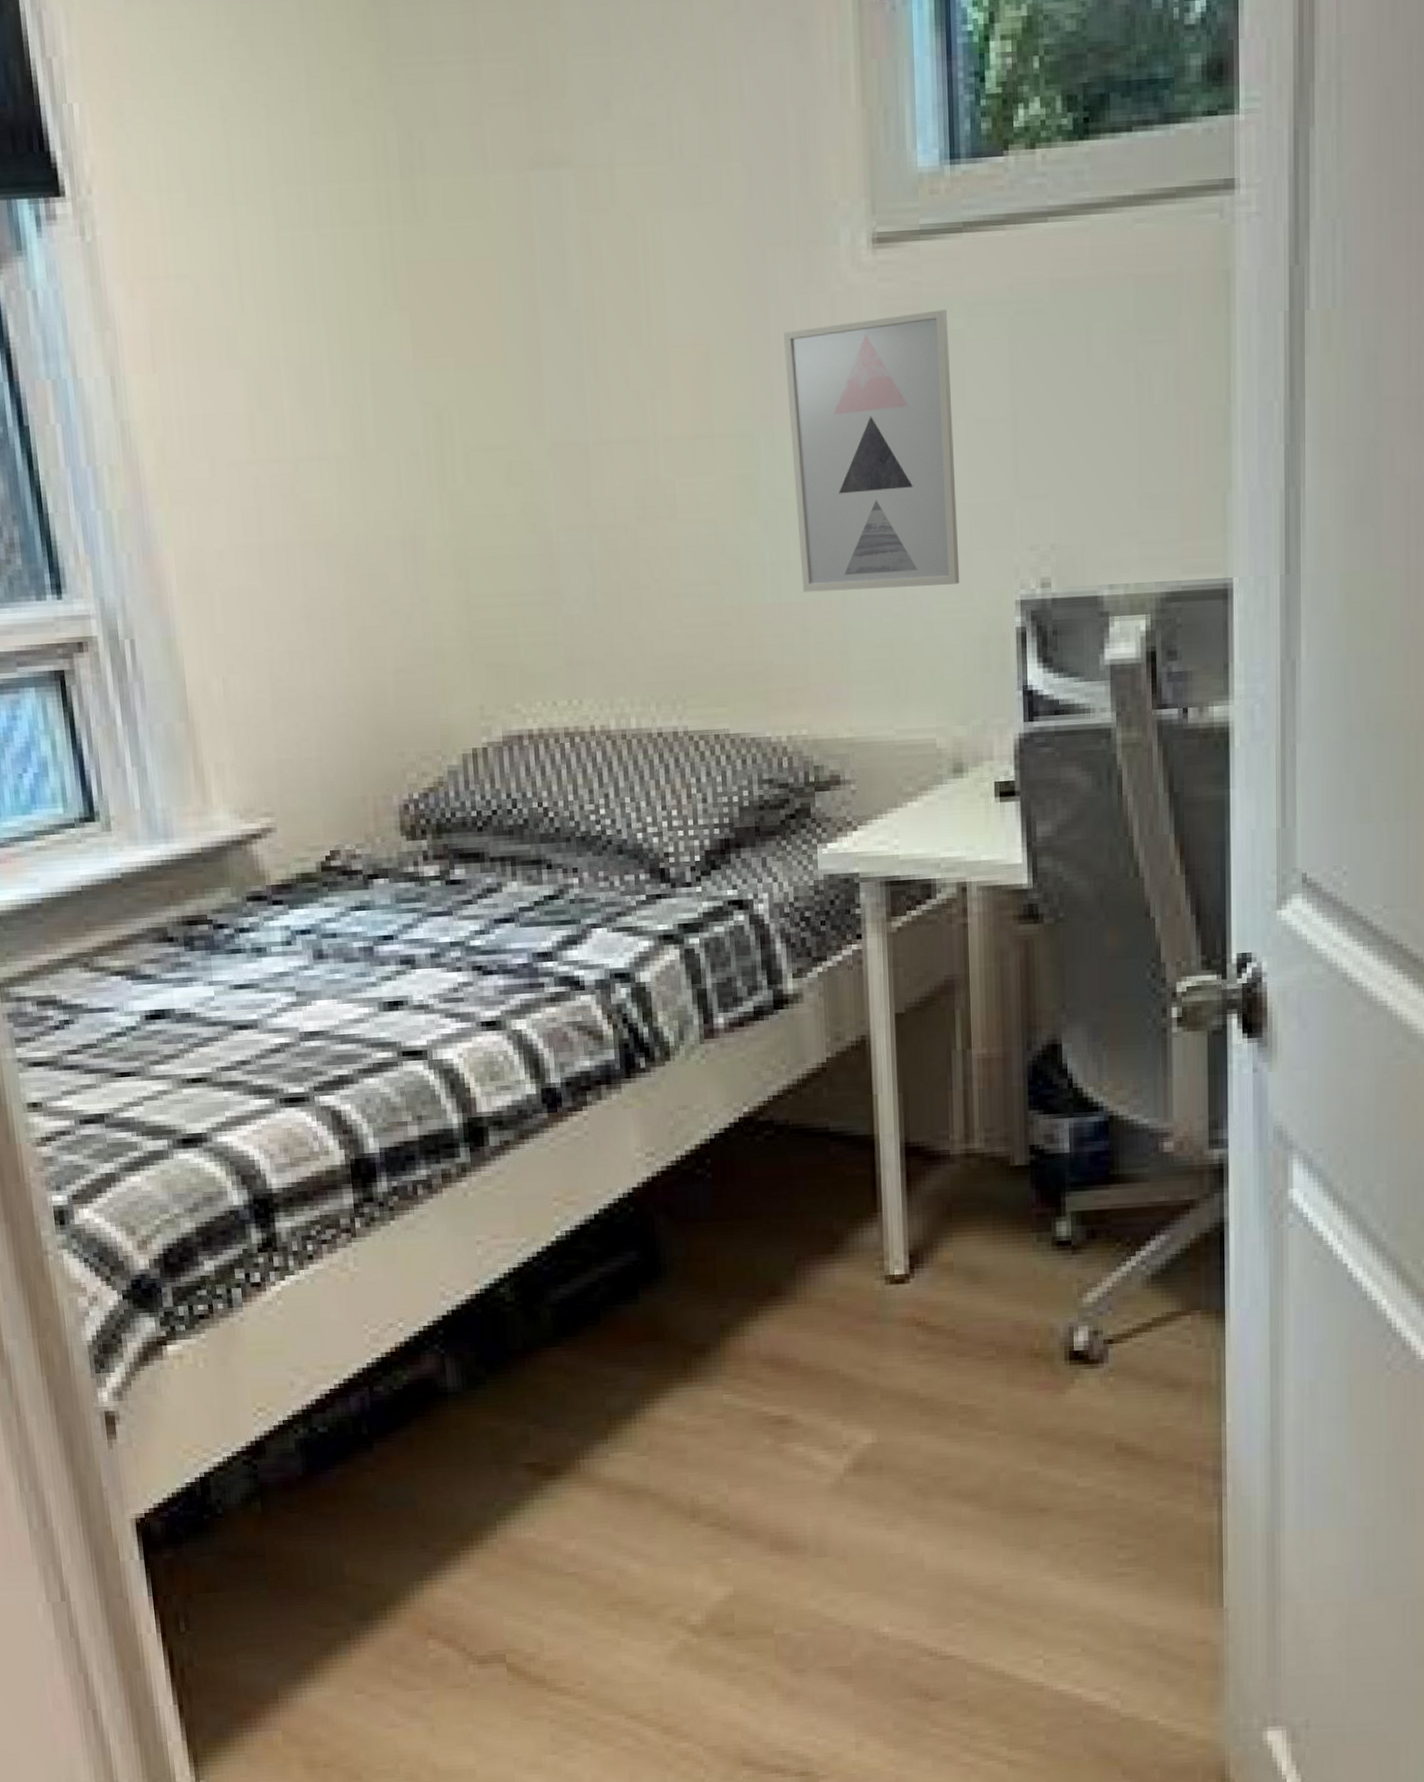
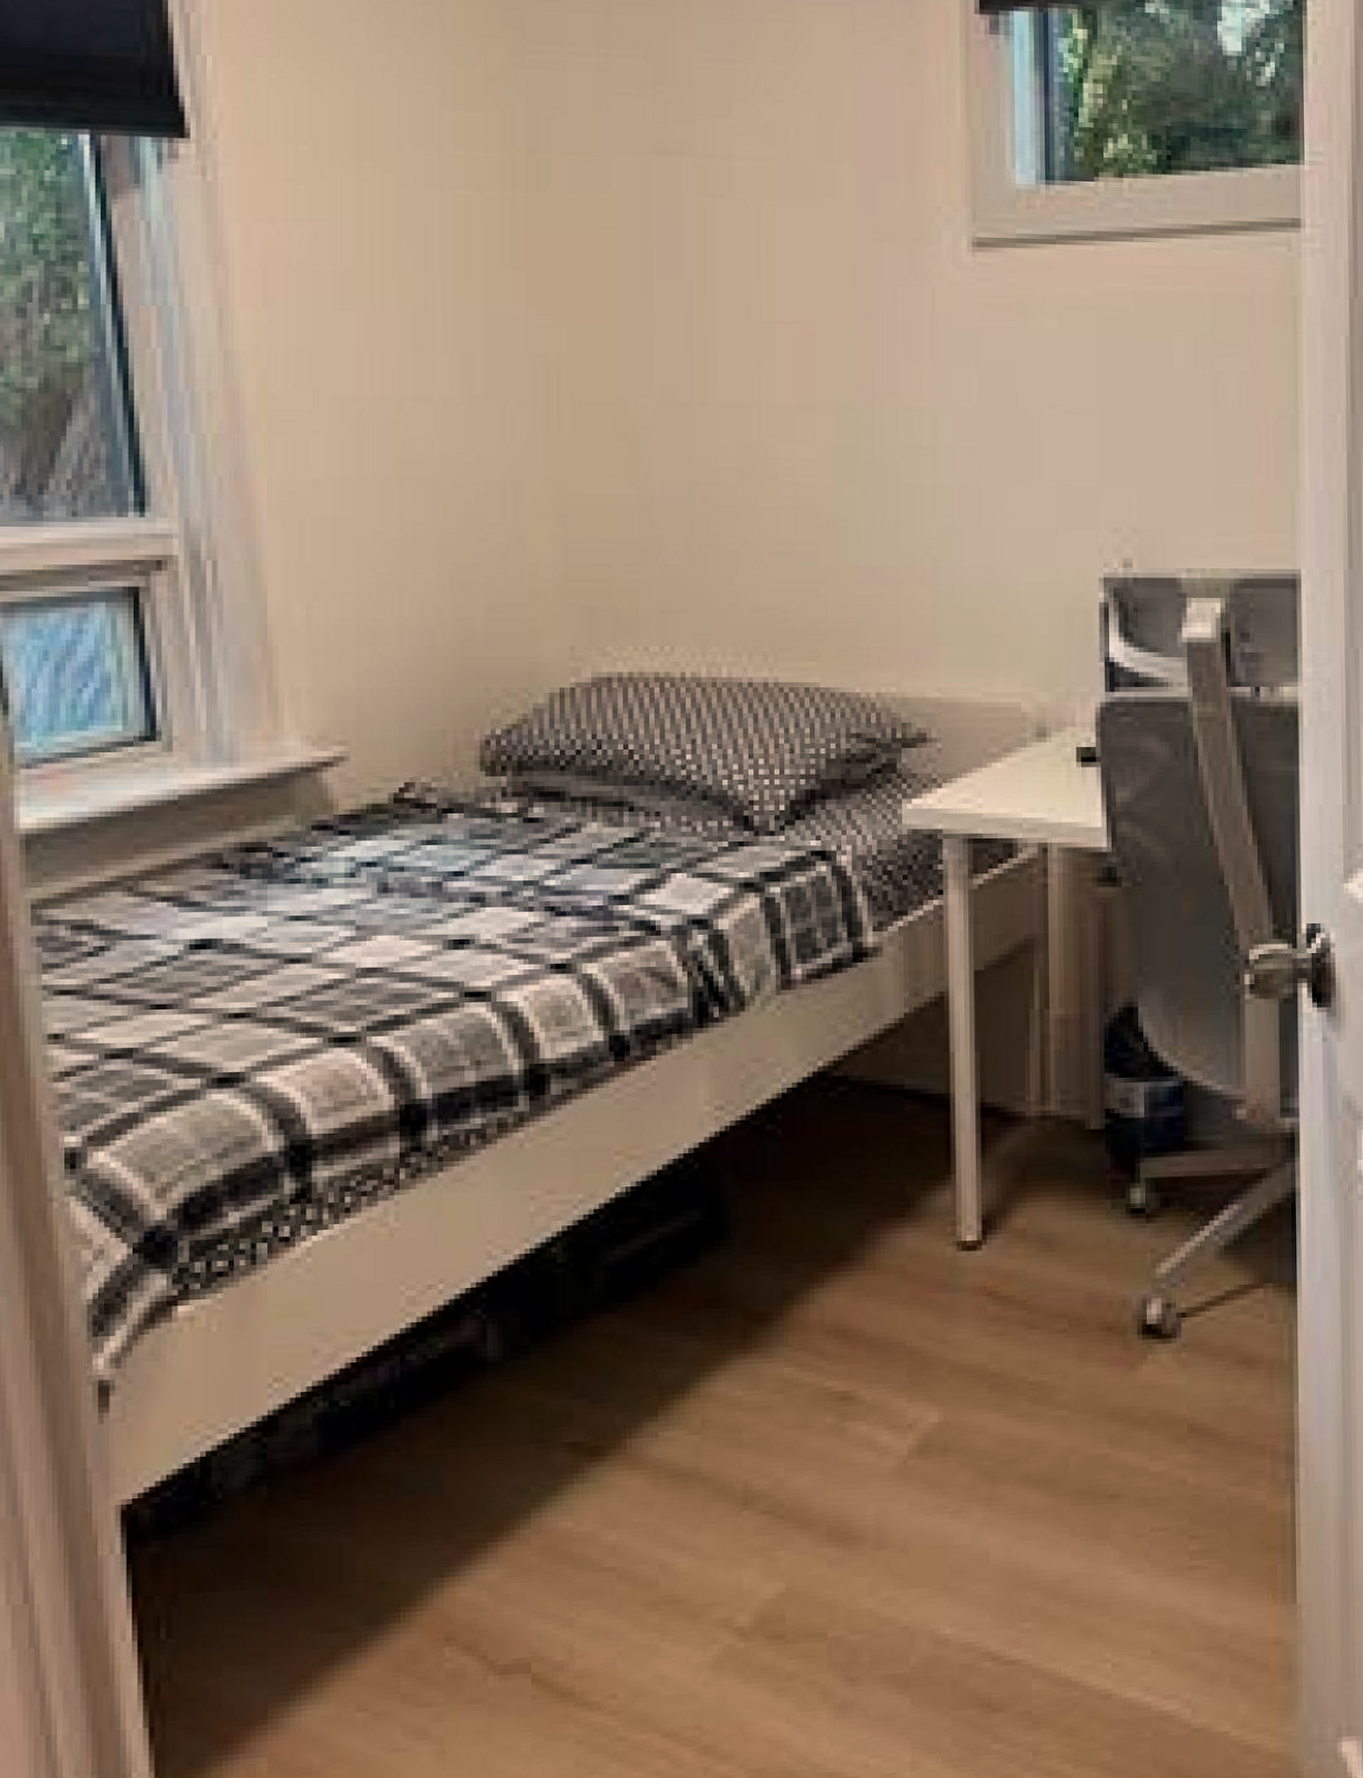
wall art: present [784,310,960,592] -> none [887,310,1047,559]

